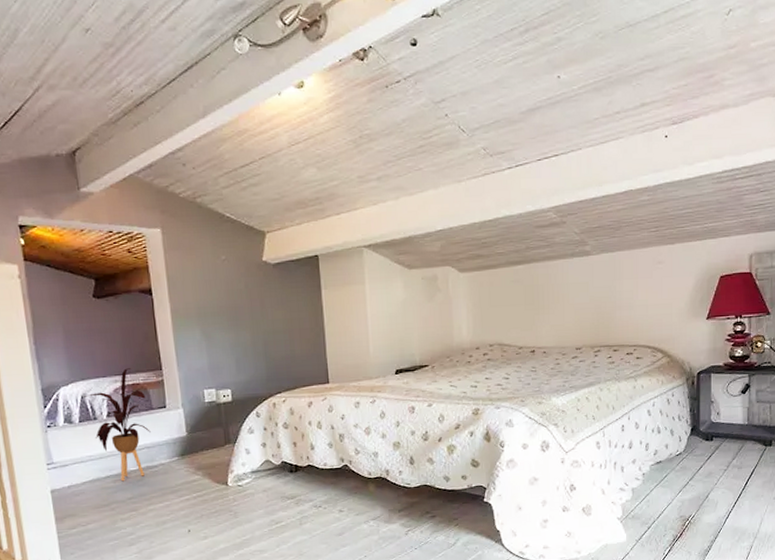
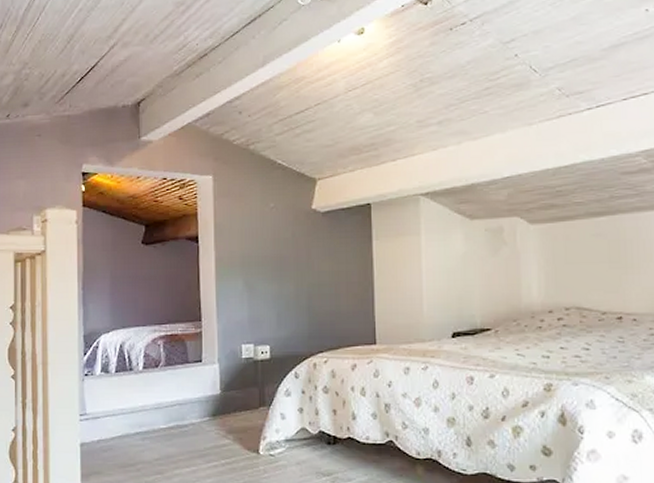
house plant: present [83,368,151,482] -> none [121,318,184,440]

